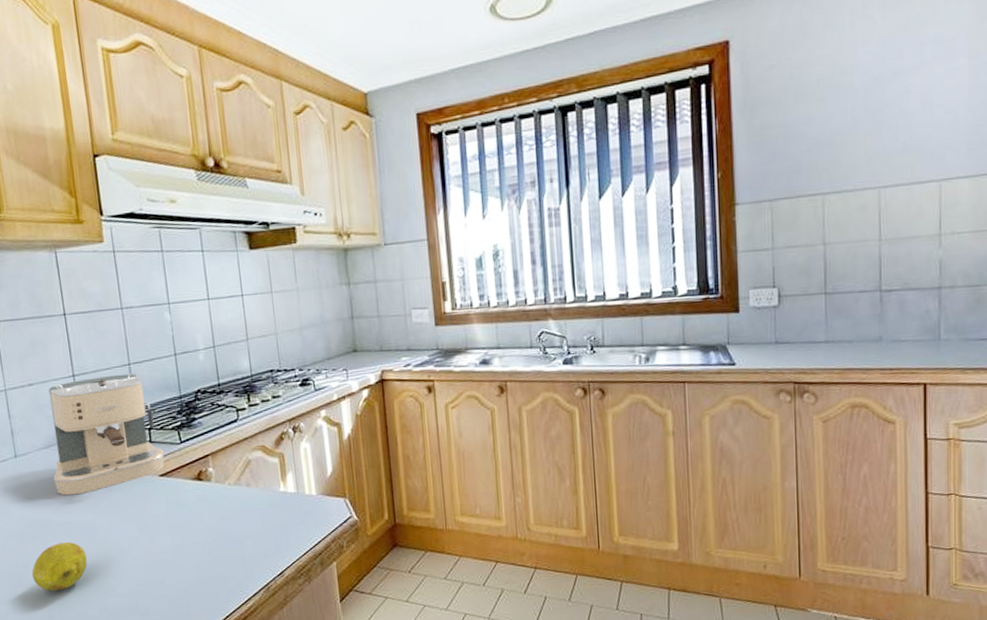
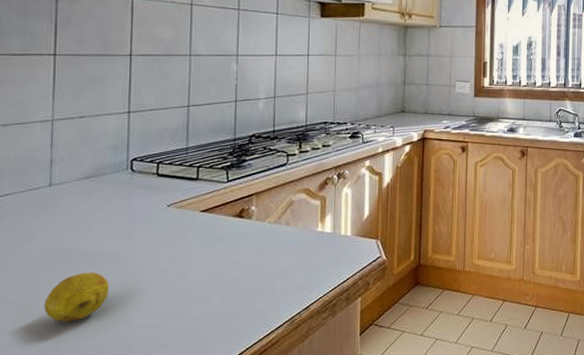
coffee maker: present [48,373,165,496] -> none [87,114,210,226]

